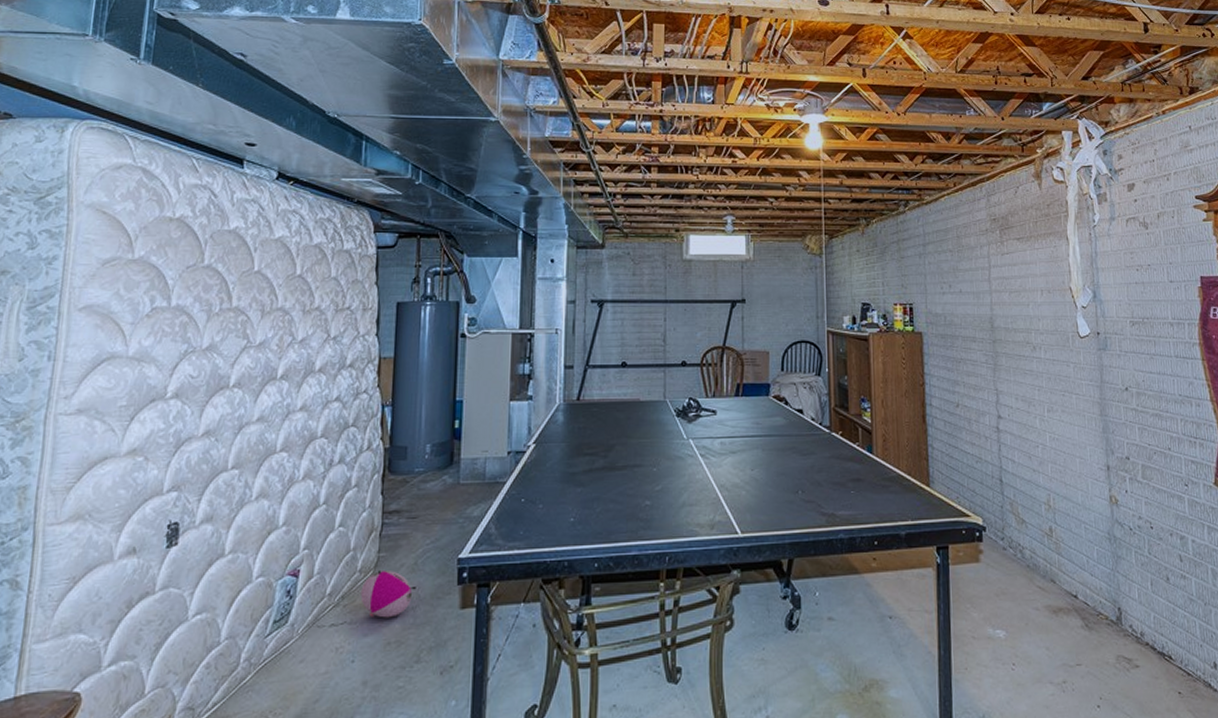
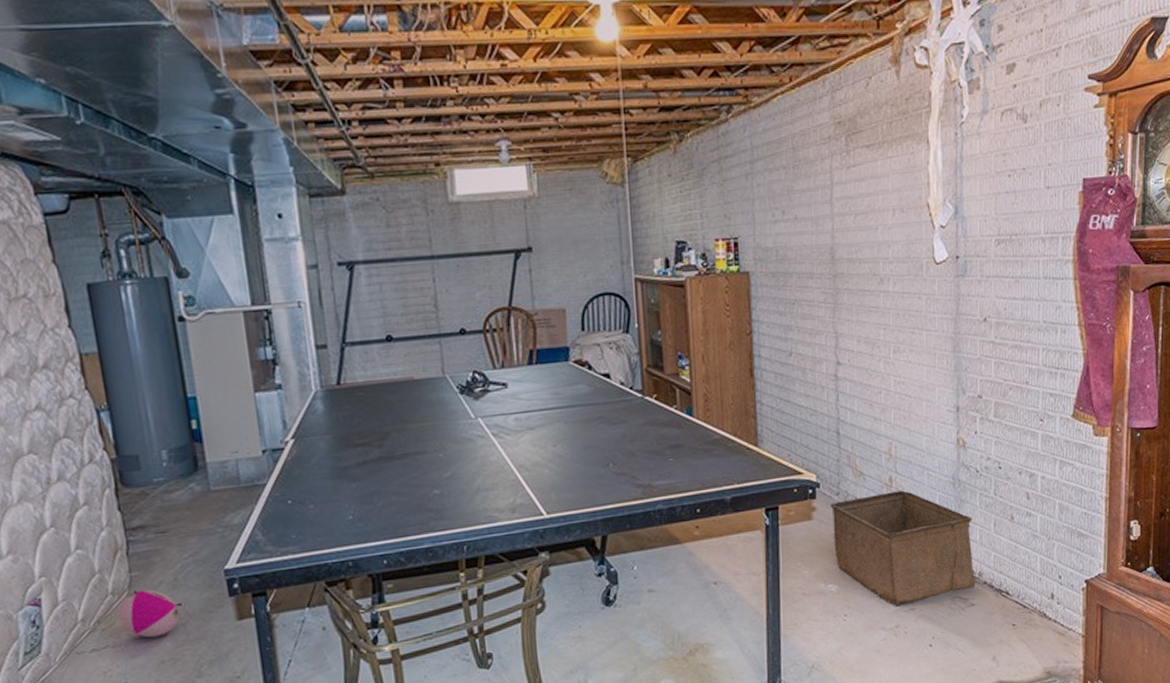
storage bin: none [995,541,1139,661] -> present [830,490,976,607]

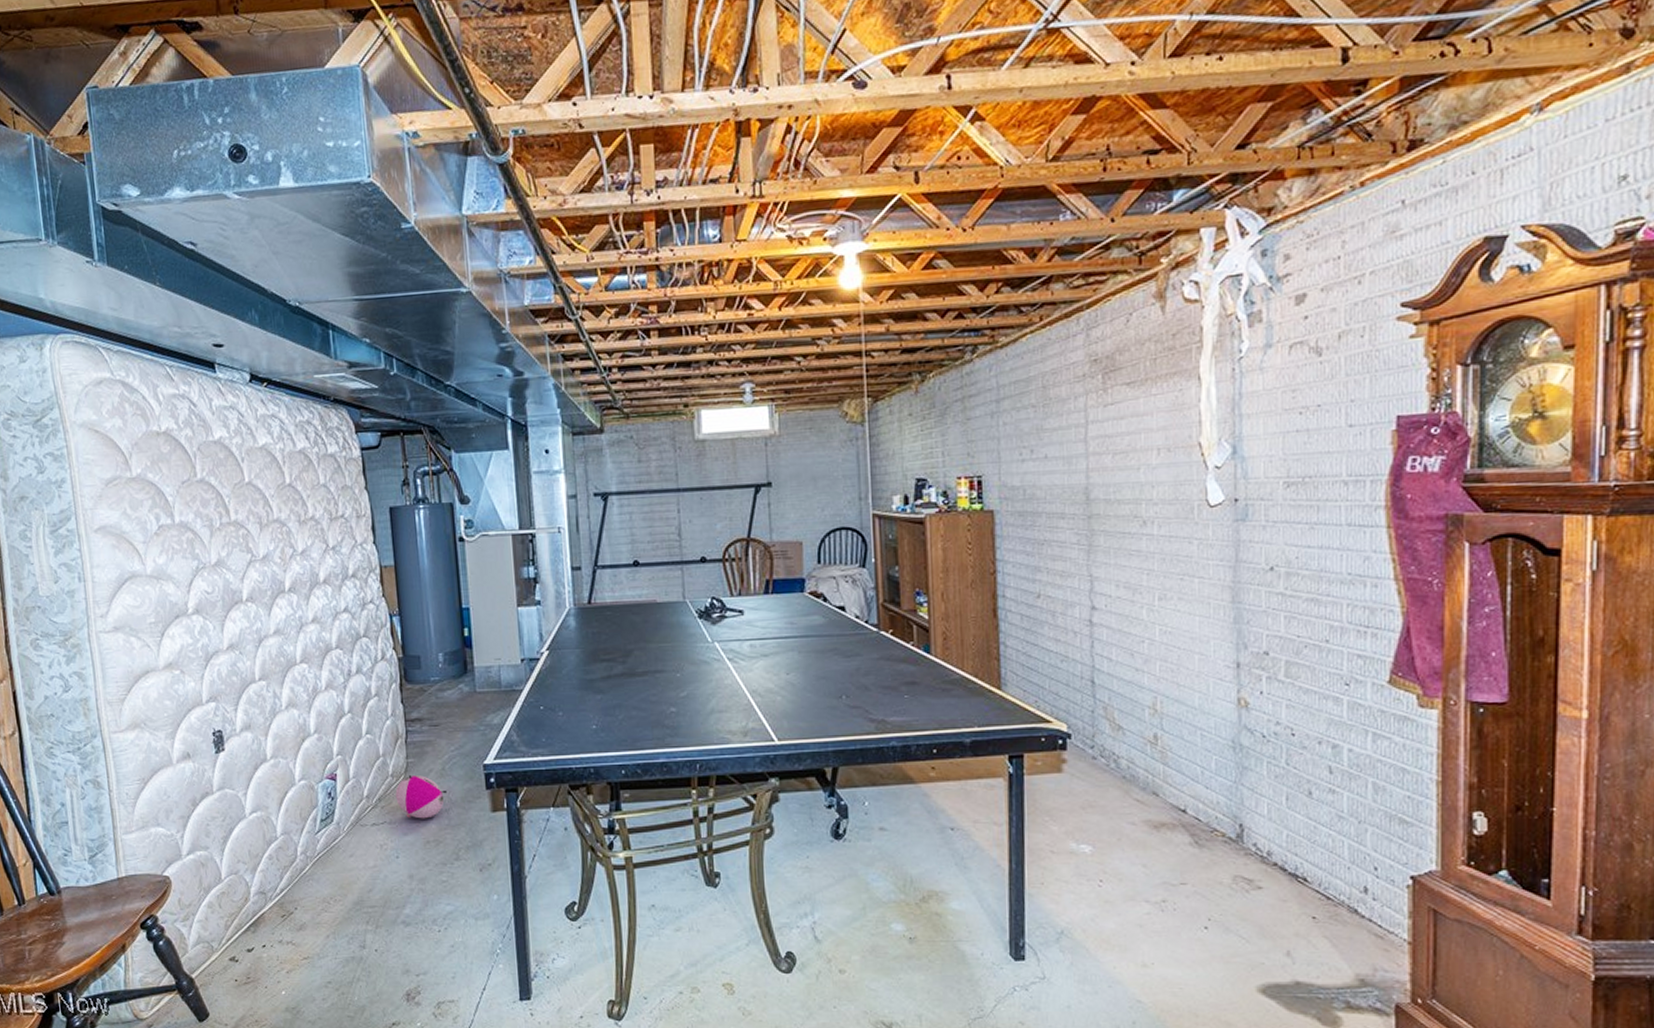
storage bin: present [830,490,976,607] -> none [1083,750,1264,879]

